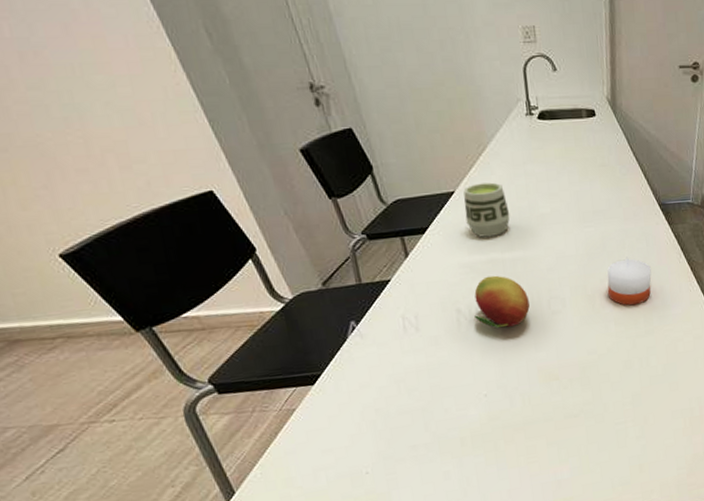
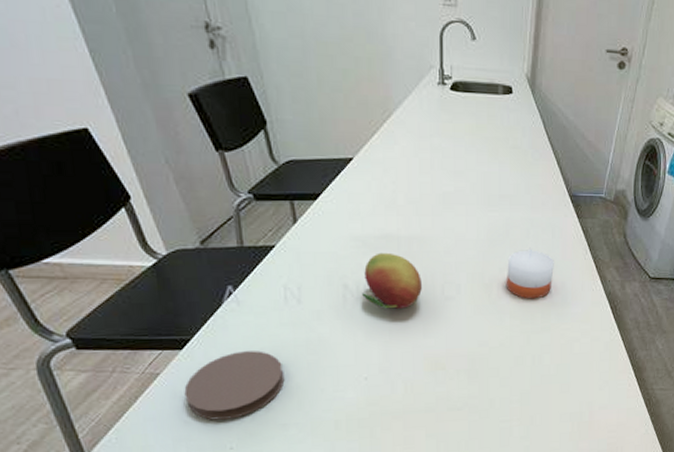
coaster: none [319,379,411,449] -> present [184,351,285,420]
cup: present [463,182,510,237] -> none [362,152,411,210]

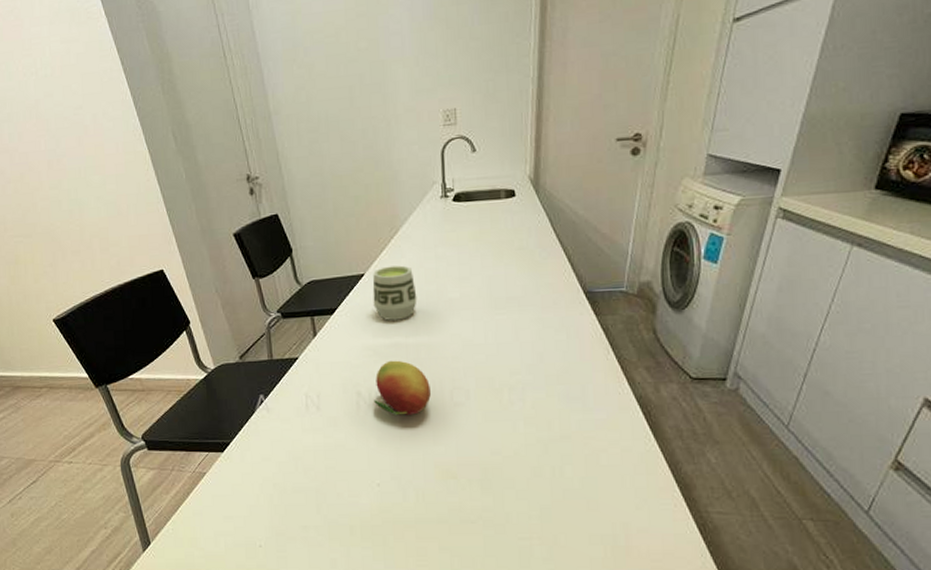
coaster: present [184,351,285,420] -> none [224,454,306,518]
cup: none [362,152,411,210] -> present [372,265,417,321]
candle: present [506,250,554,298] -> none [517,352,571,403]

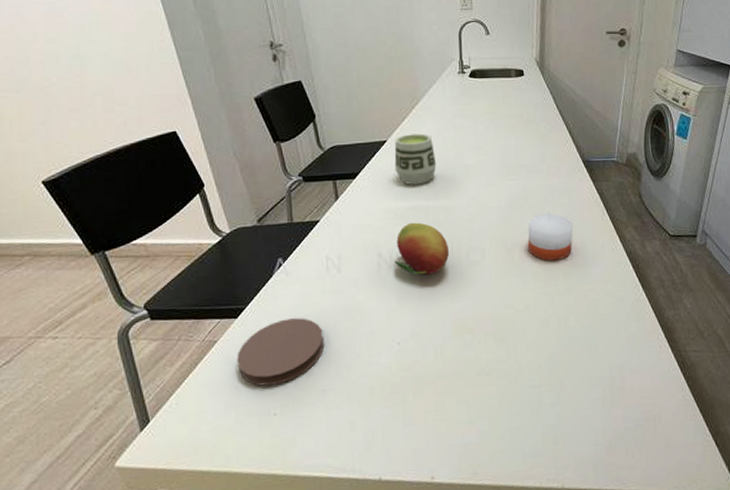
coaster: none [224,454,306,518] -> present [237,318,325,386]
candle: none [517,352,571,403] -> present [527,213,573,260]

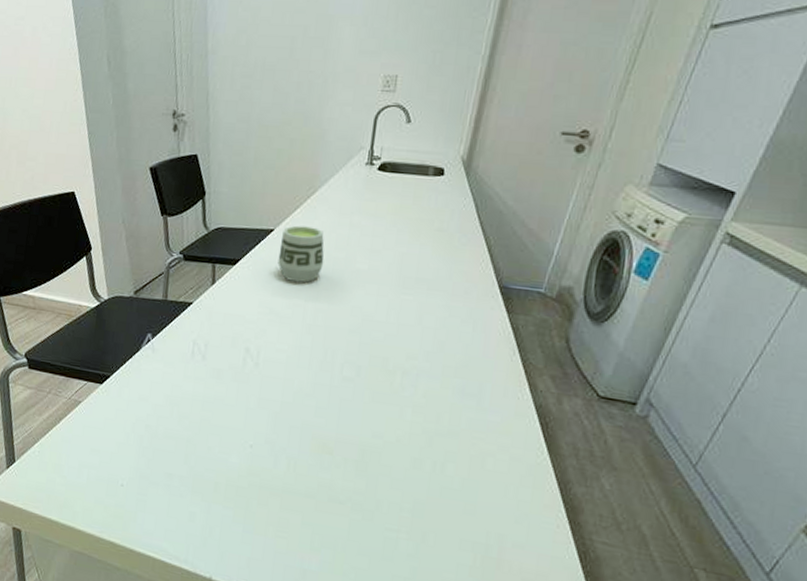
coaster: present [237,318,325,386] -> none [95,395,179,458]
fruit: present [395,222,449,275] -> none [261,322,322,382]
candle: present [527,213,573,260] -> none [411,339,472,396]

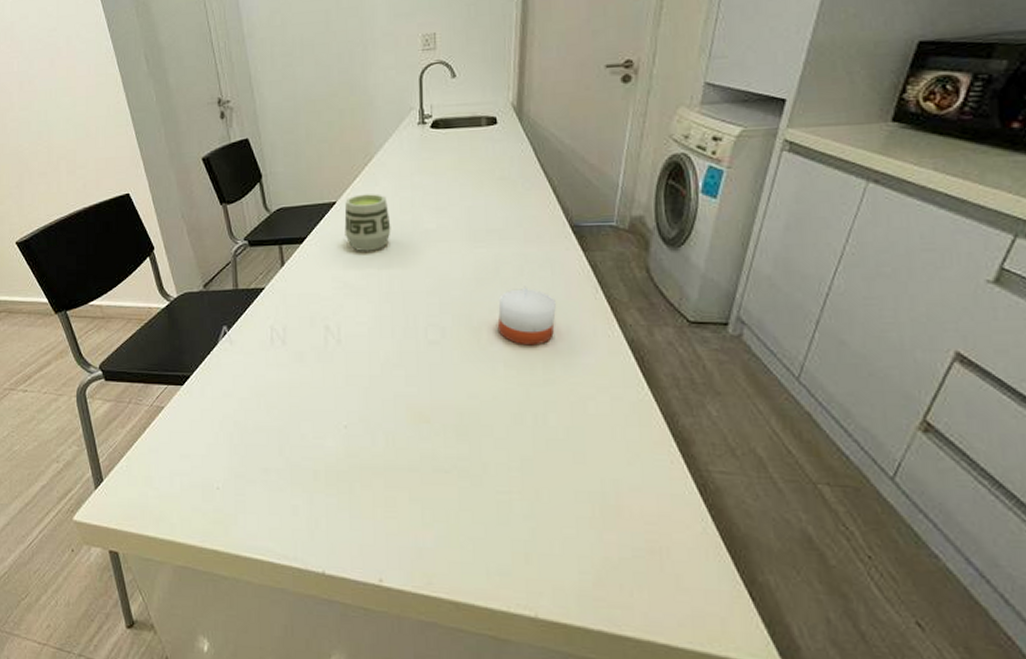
candle: none [411,339,472,396] -> present [497,289,556,344]

